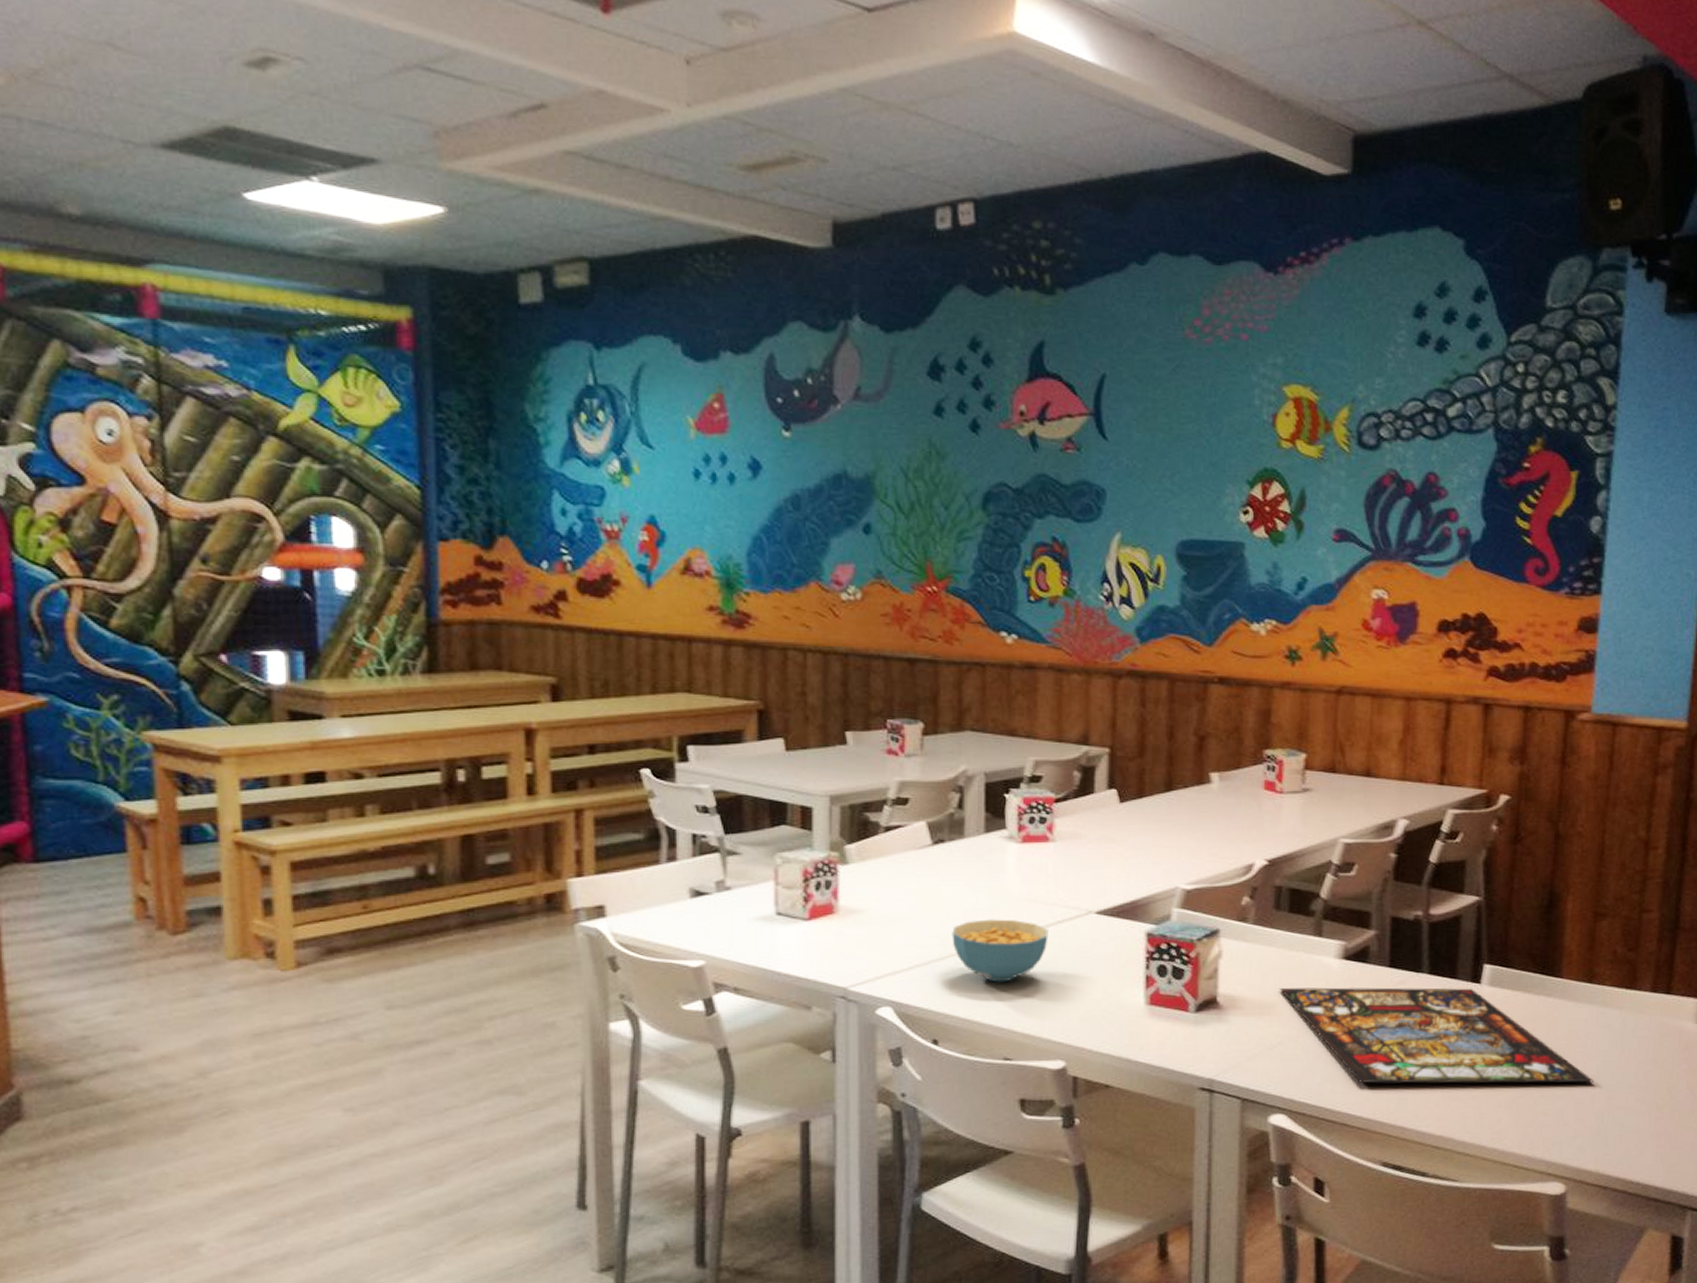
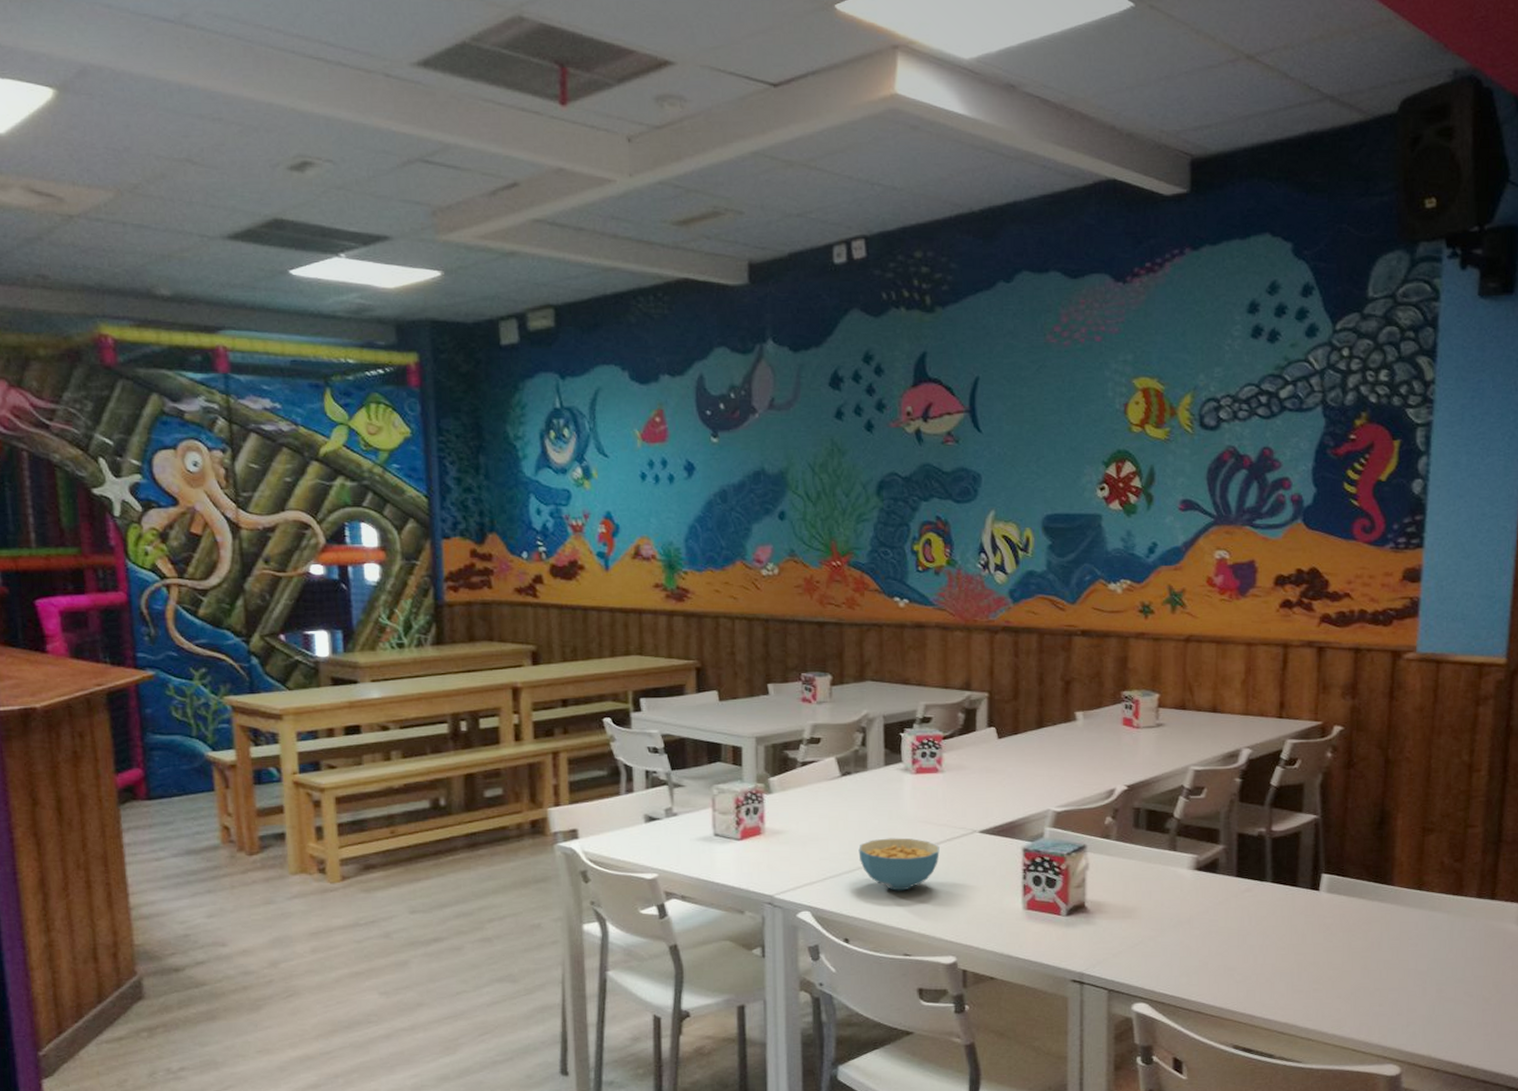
stained glass panel: present [1279,987,1595,1084] -> none [1139,894,1425,978]

